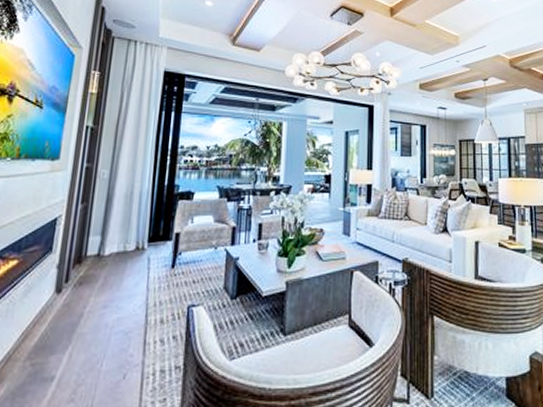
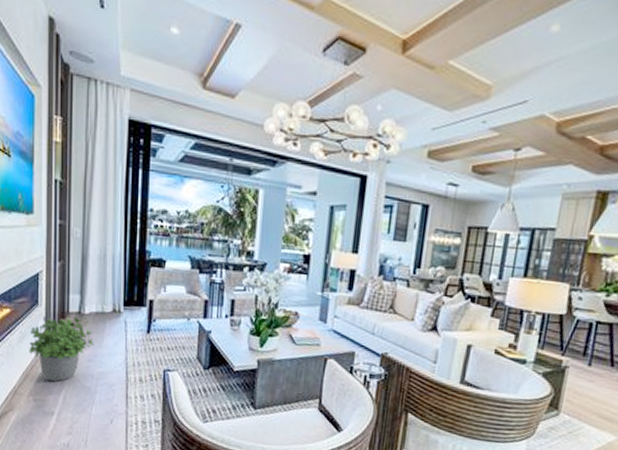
potted plant: none [33,260,111,337] -> present [29,317,93,382]

